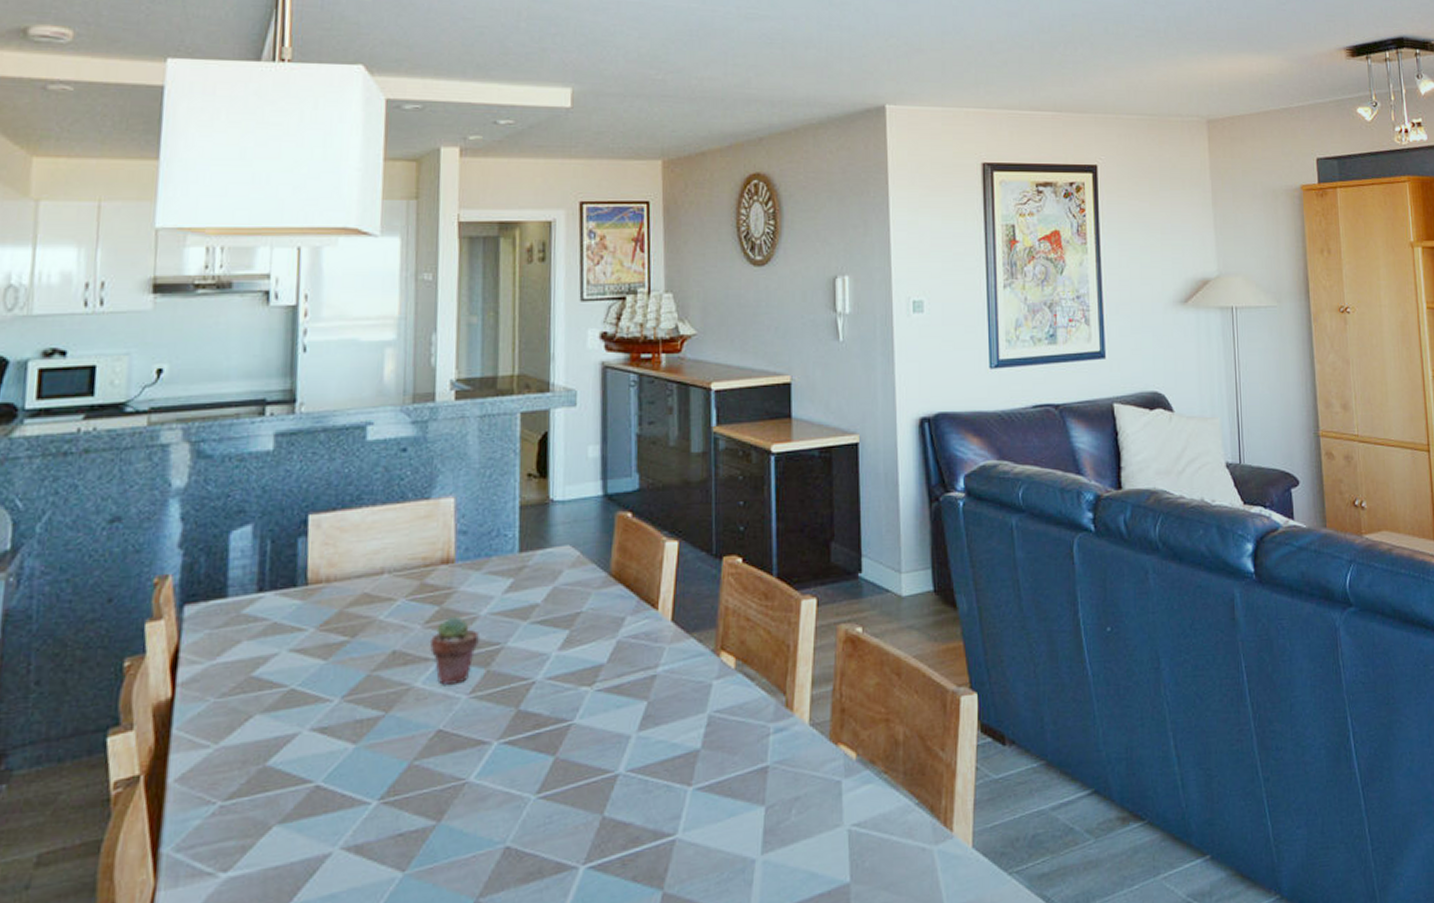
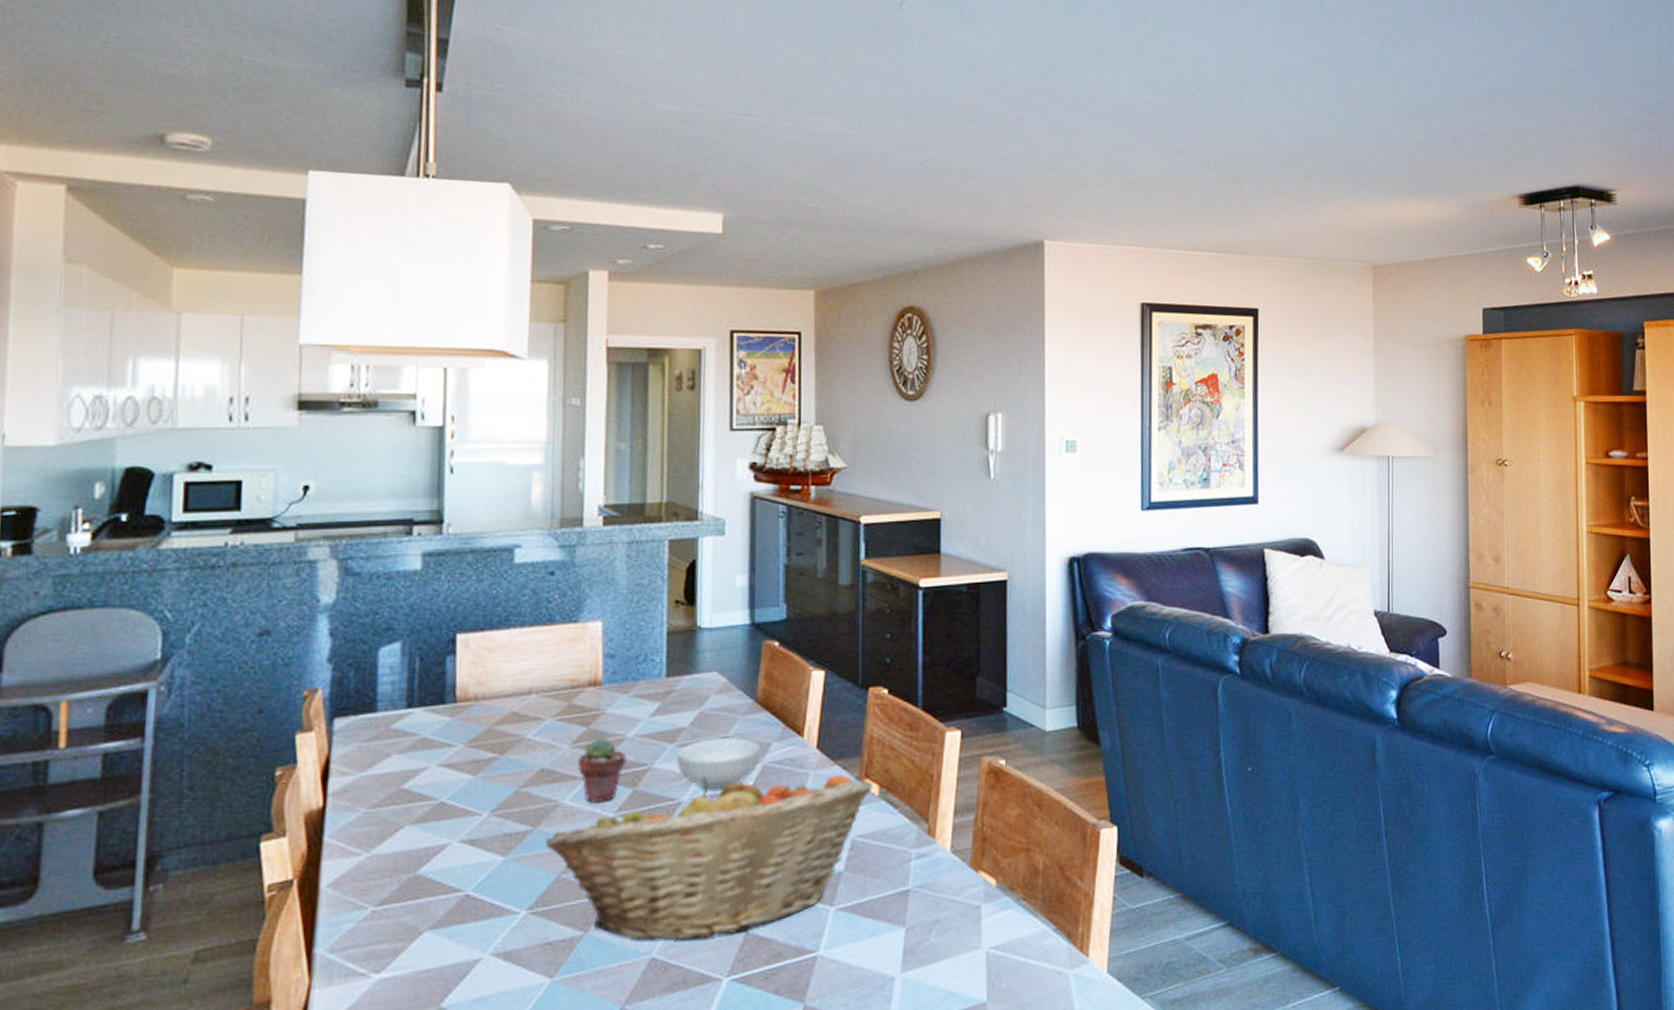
fruit basket: none [397,647,729,829] -> present [545,774,873,941]
cereal bowl: none [531,611,614,666] -> present [677,736,760,788]

